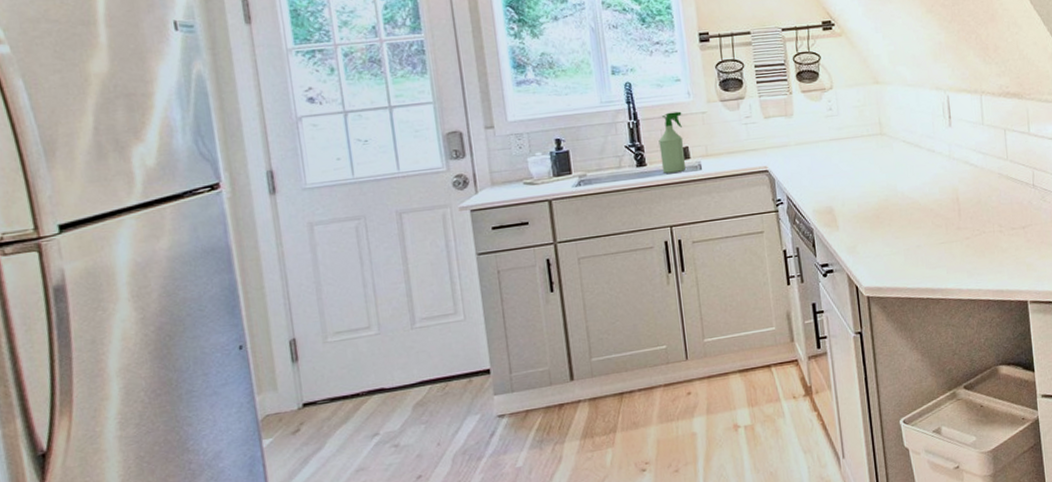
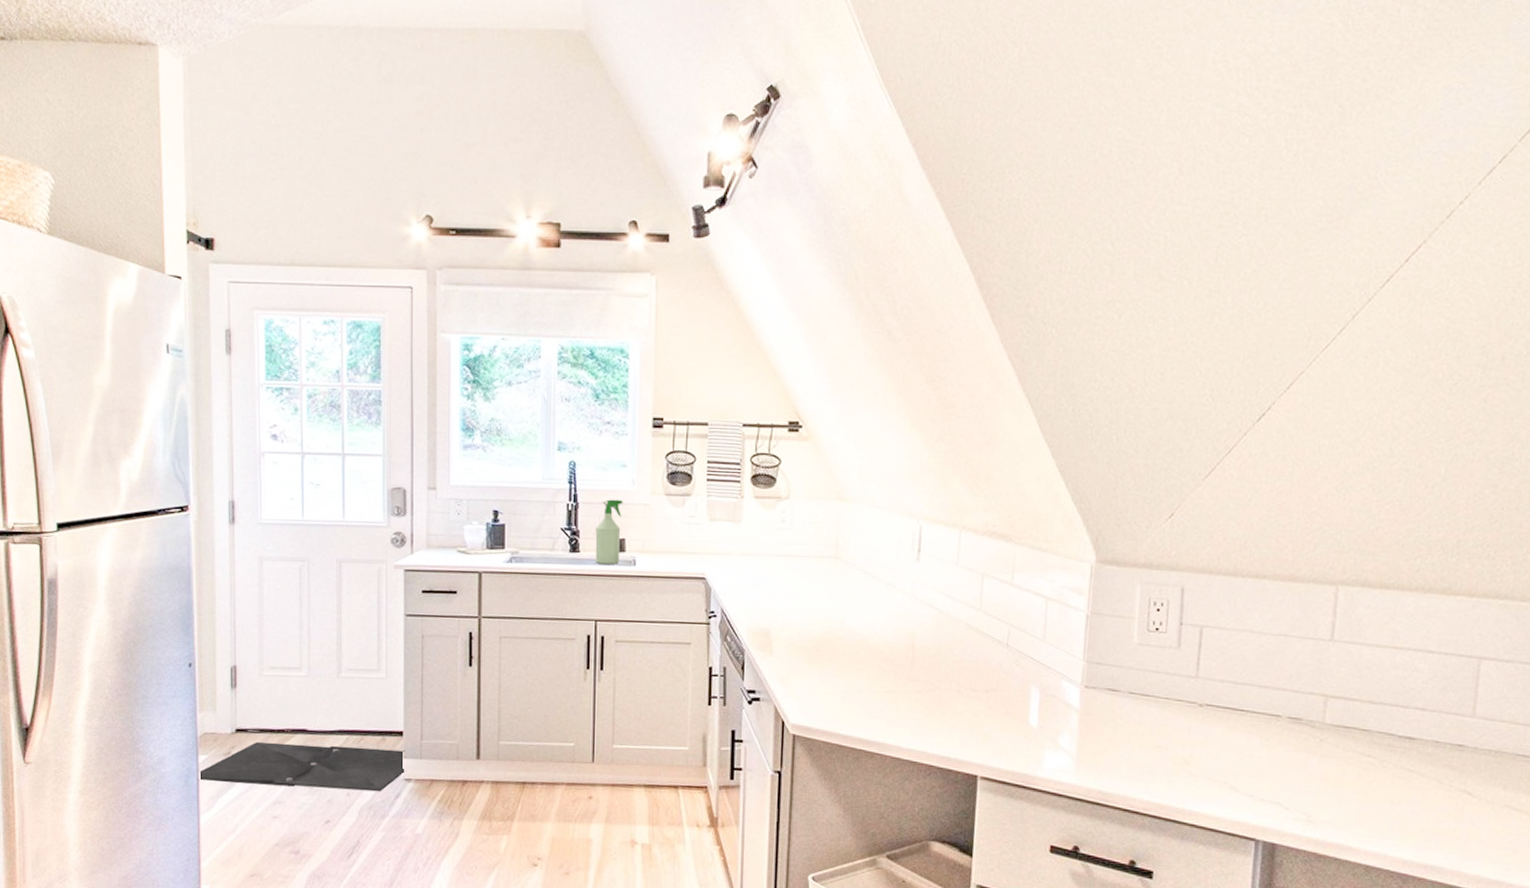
door mat: none [265,387,499,465] -> present [199,741,407,792]

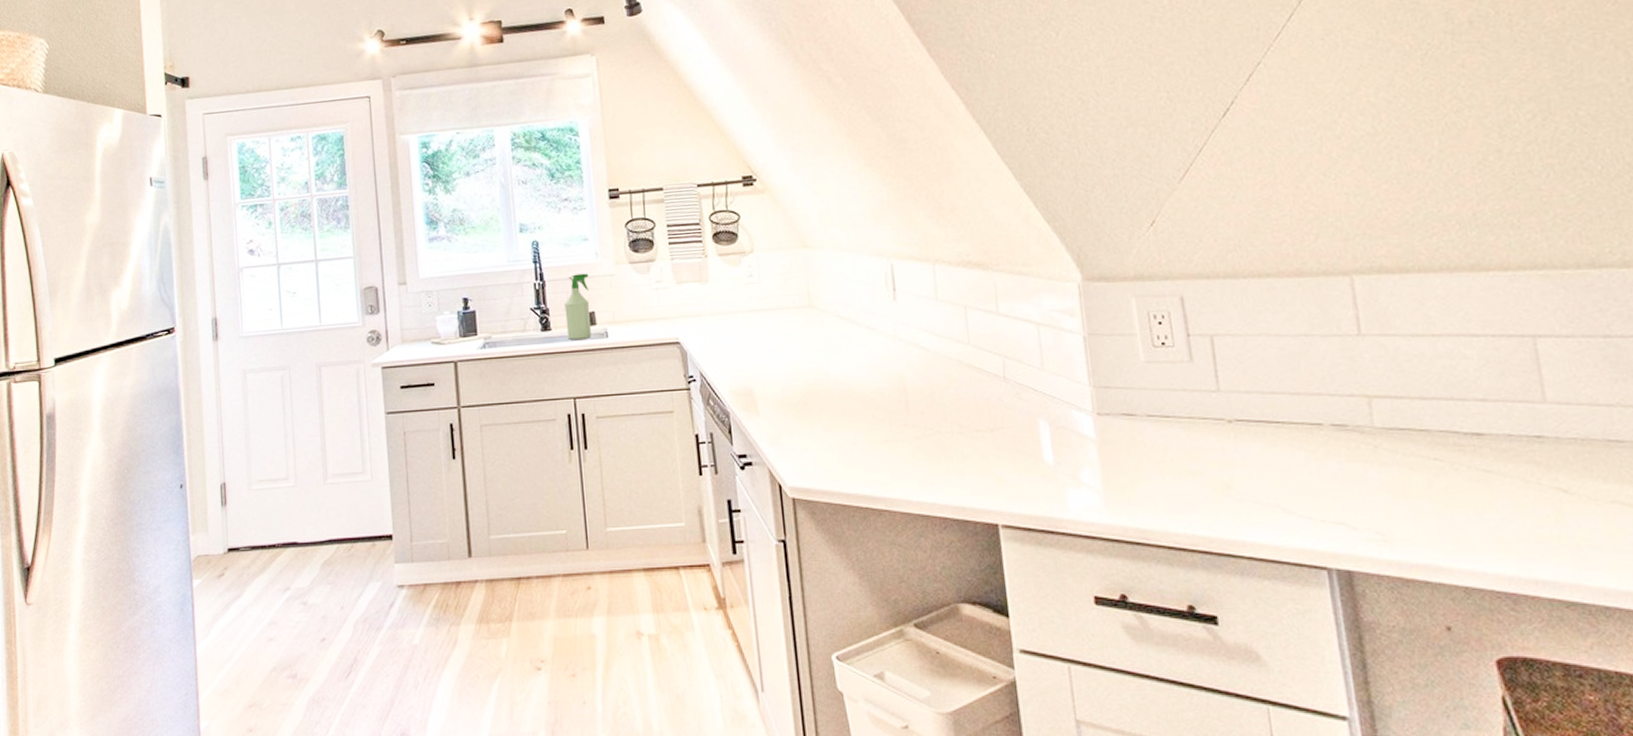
door mat: present [199,741,407,792] -> none [194,555,399,606]

